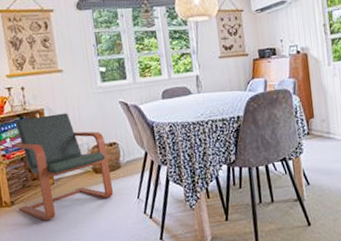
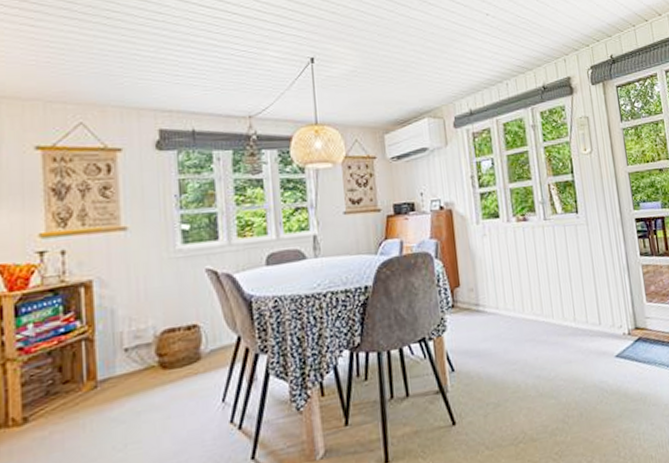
armchair: present [15,113,114,221] -> none [34,285,188,444]

